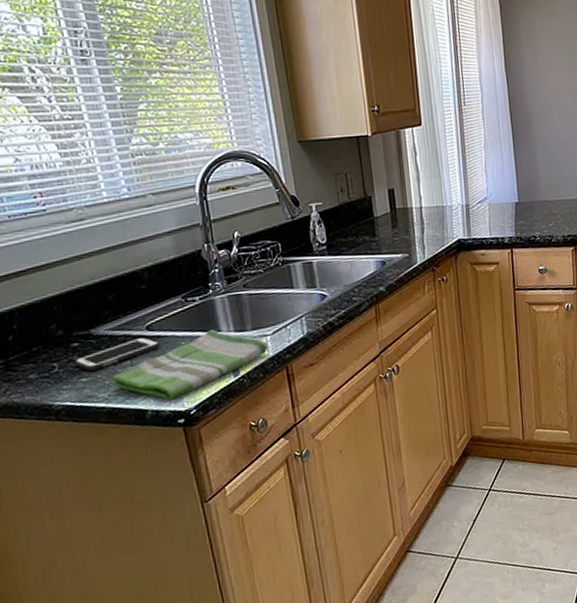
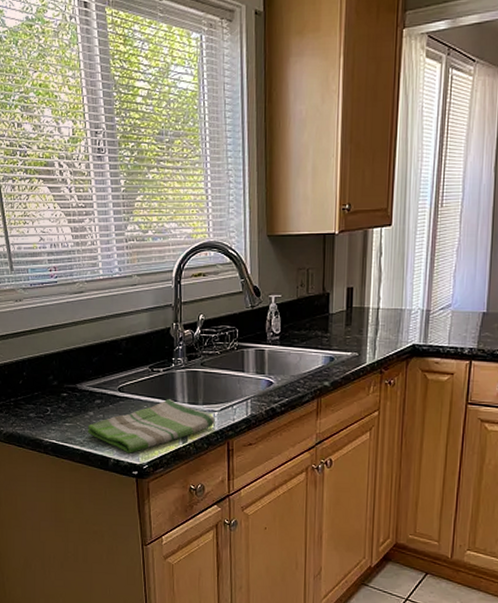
cell phone: present [74,337,161,371] -> none [62,396,128,418]

